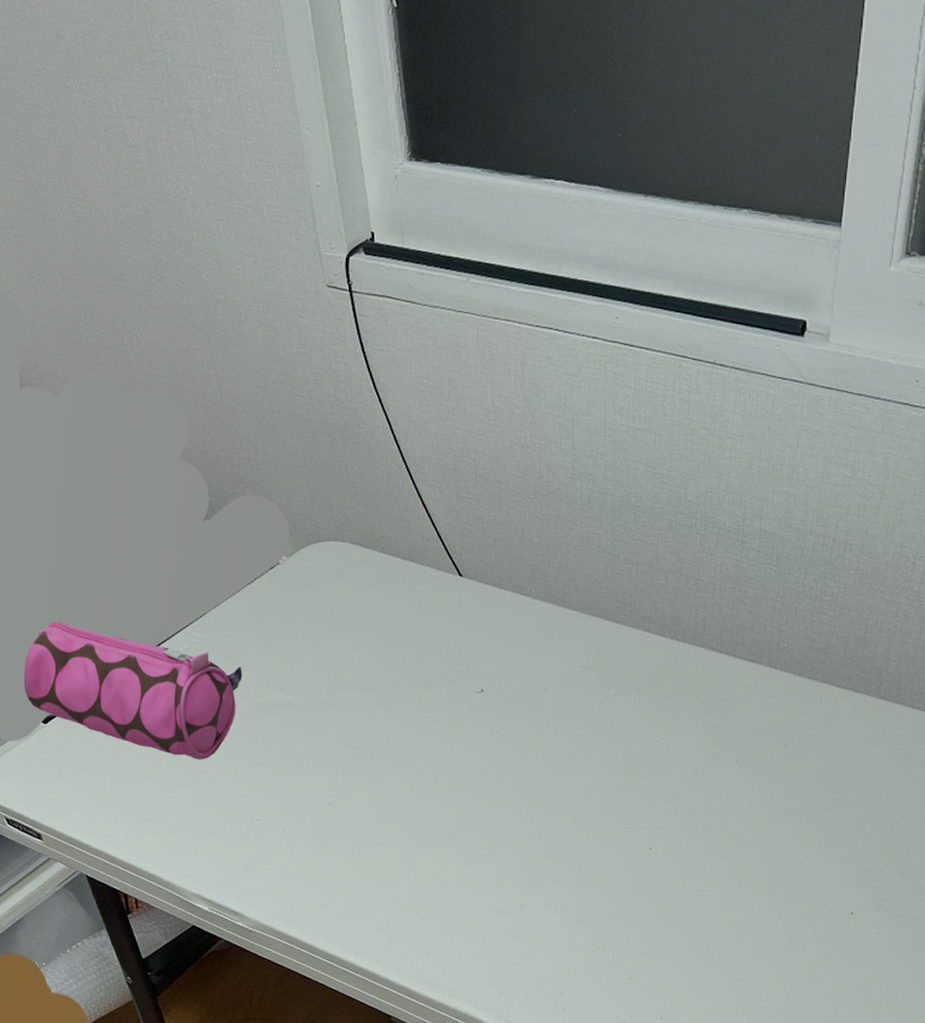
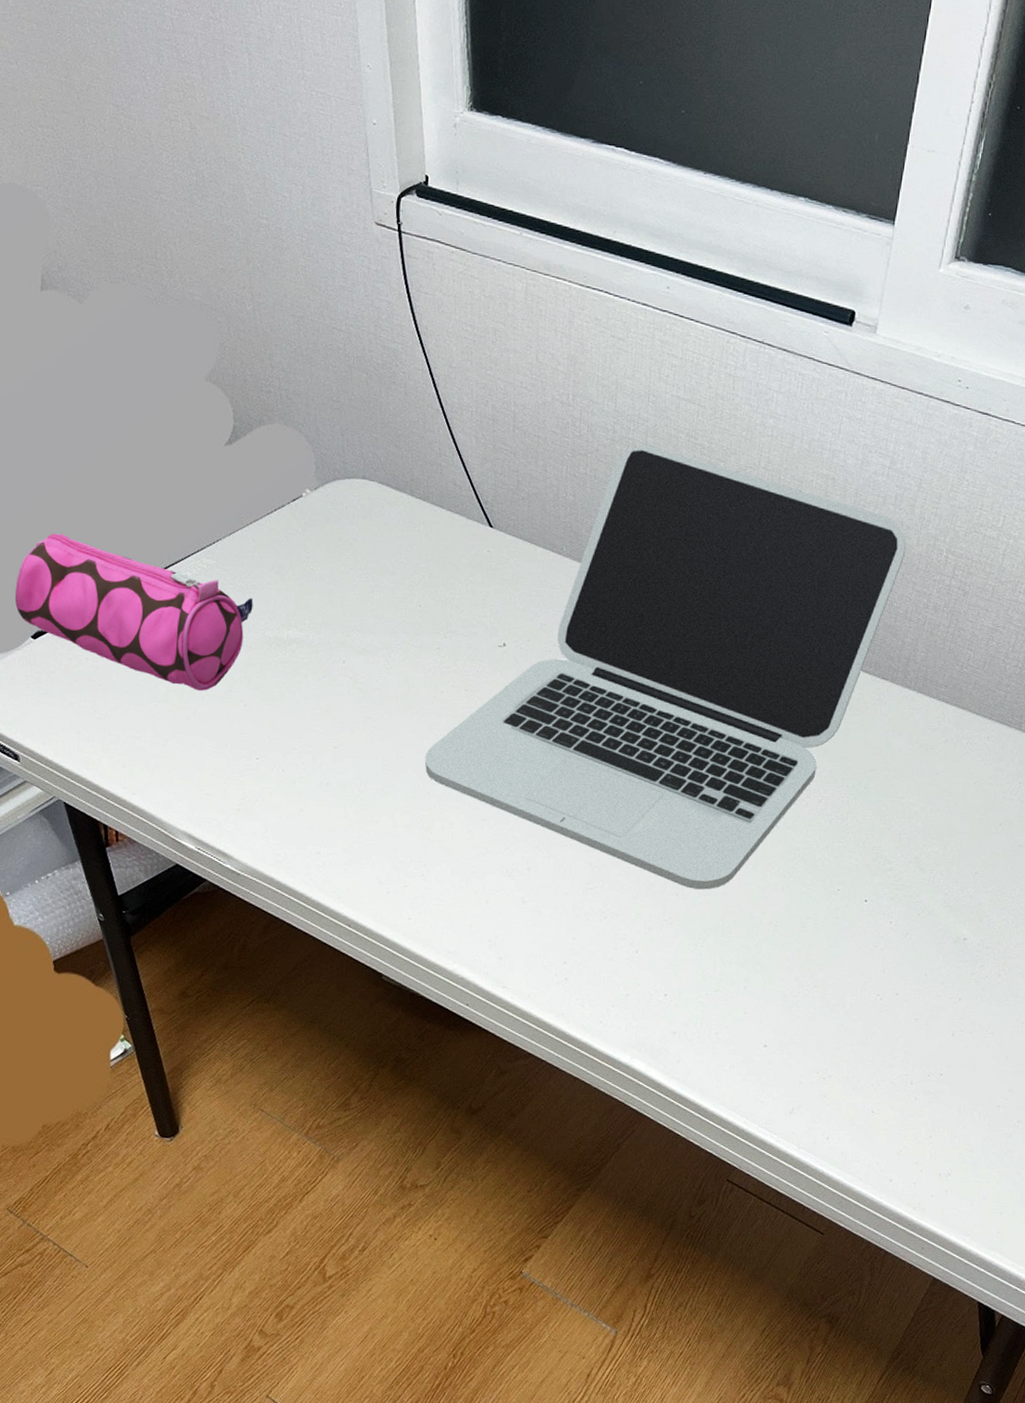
laptop: none [415,480,872,914] -> present [424,445,907,890]

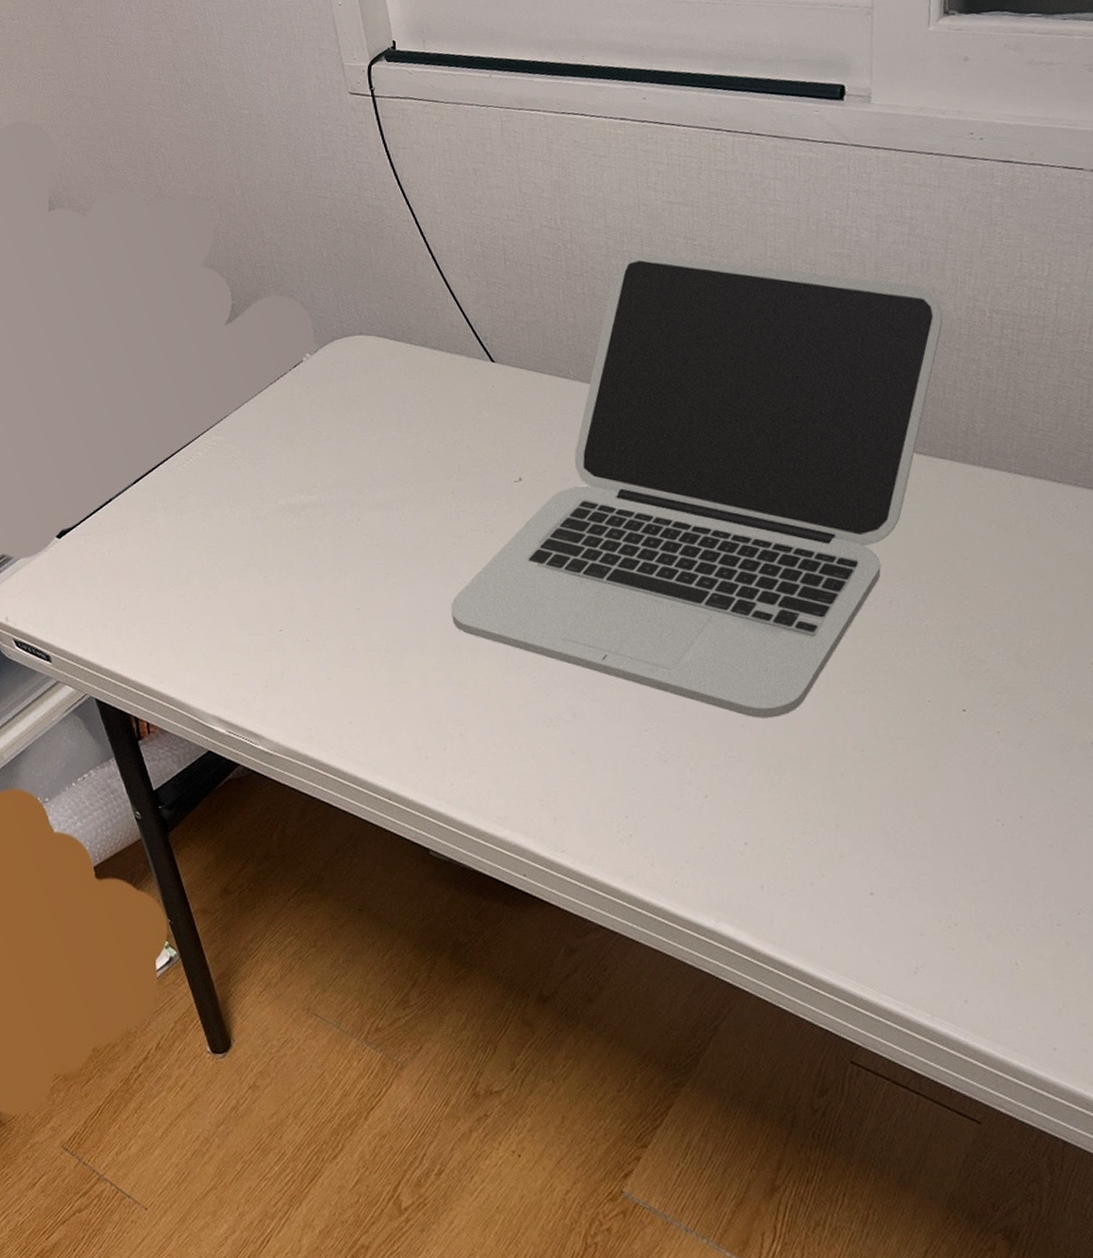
pencil case: present [14,533,253,691] -> none [39,432,264,568]

